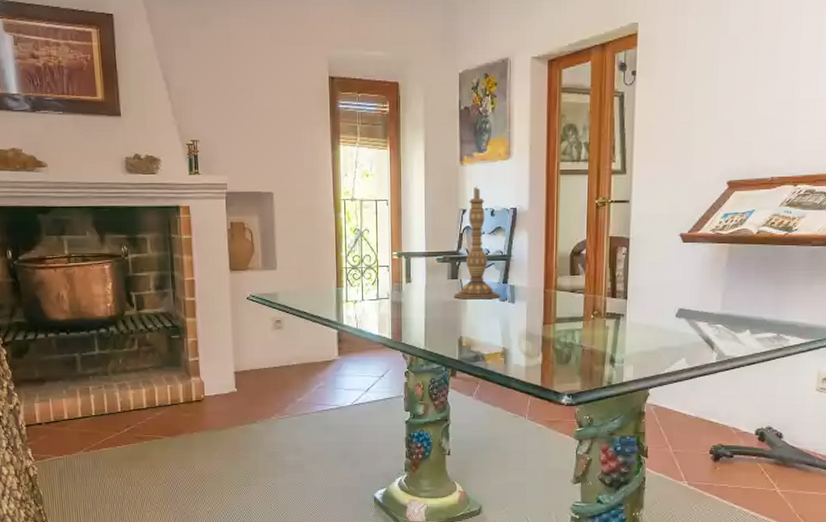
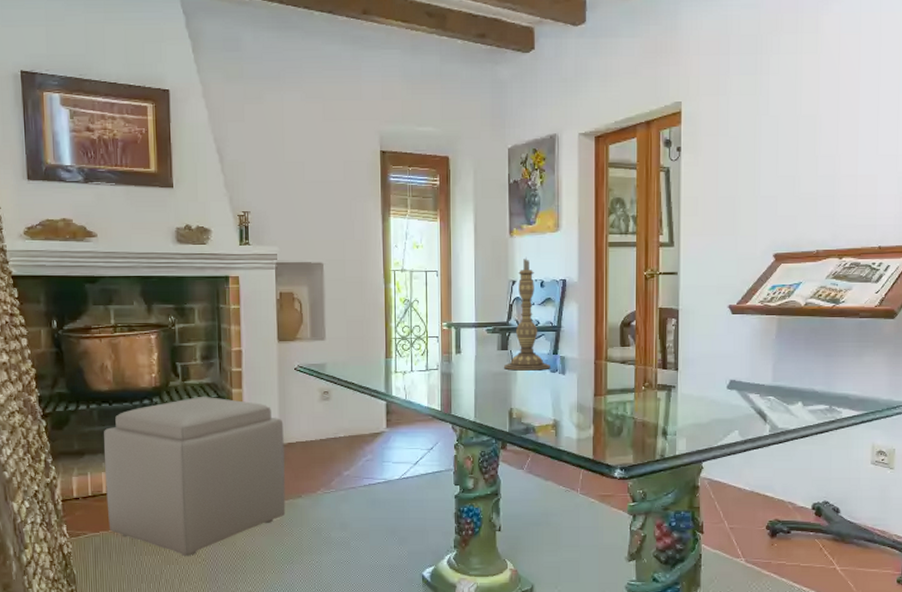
ottoman: none [63,326,242,478] -> present [104,397,286,556]

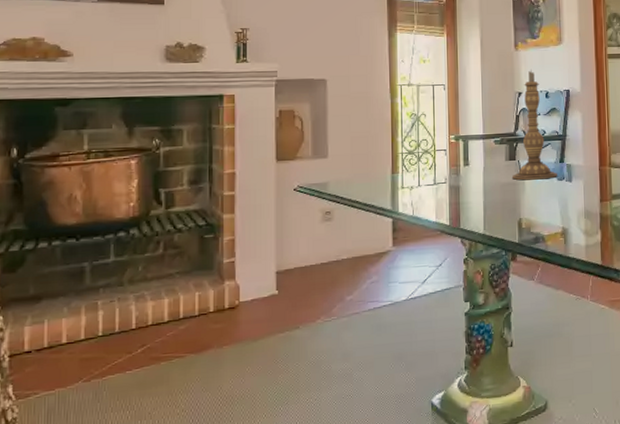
ottoman: present [104,397,286,556] -> none [66,224,281,408]

